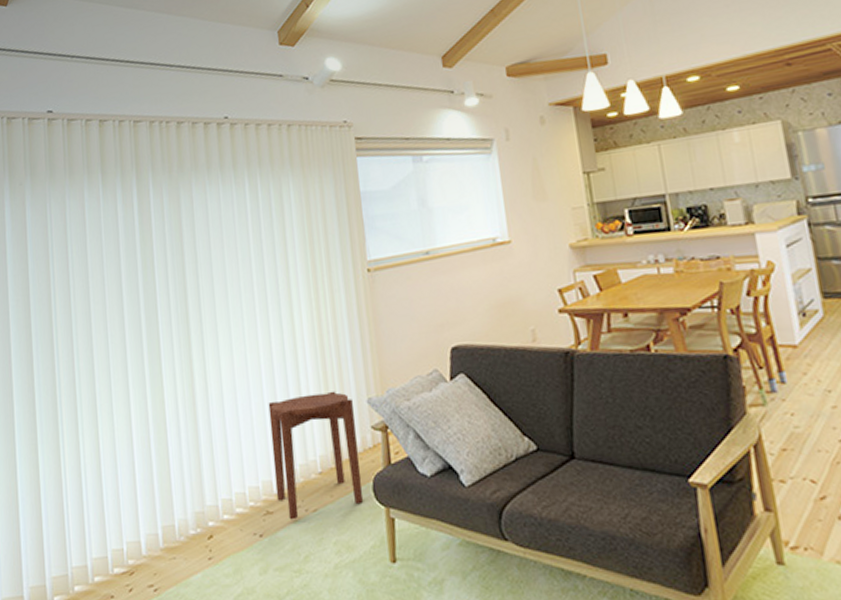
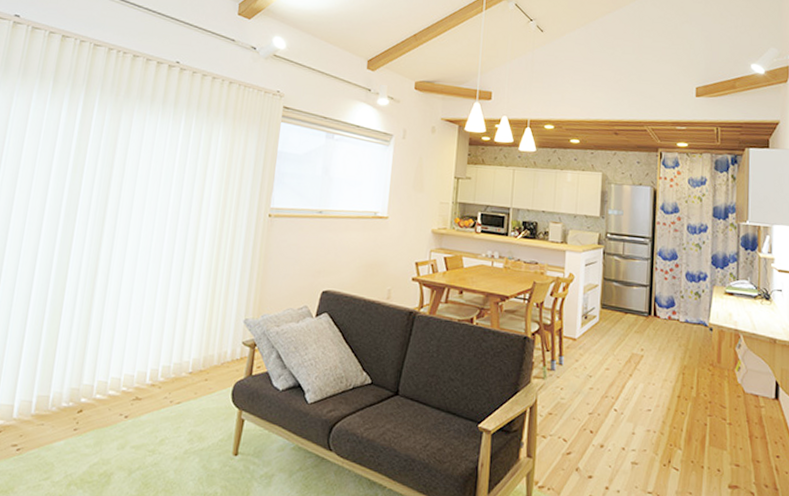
side table: present [268,391,364,520] -> none [147,306,232,408]

